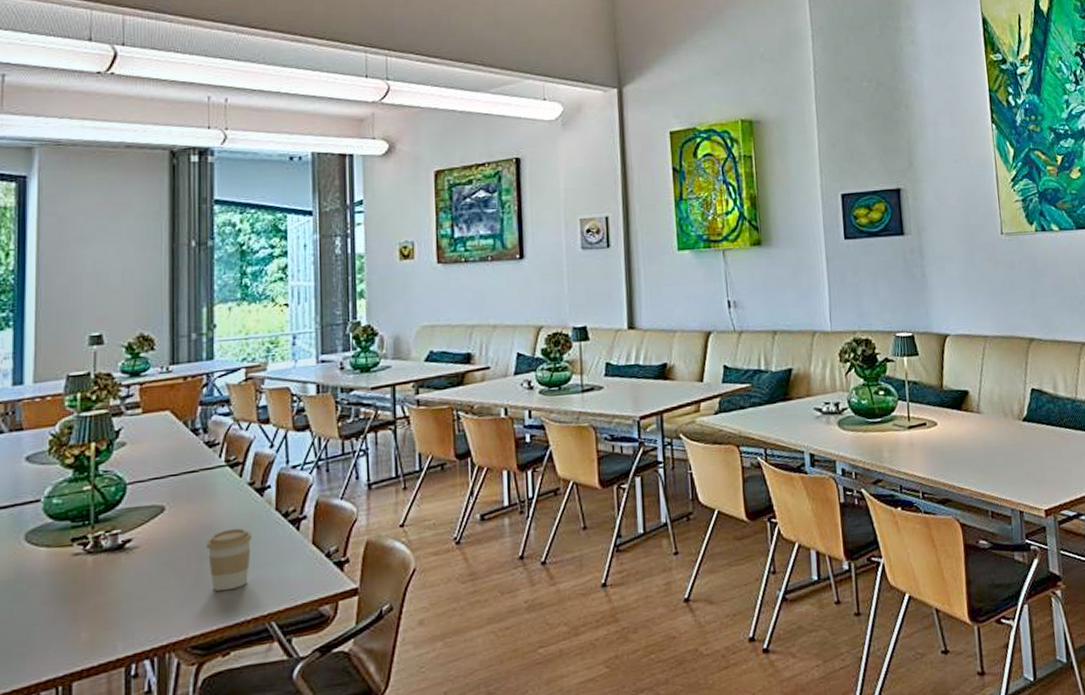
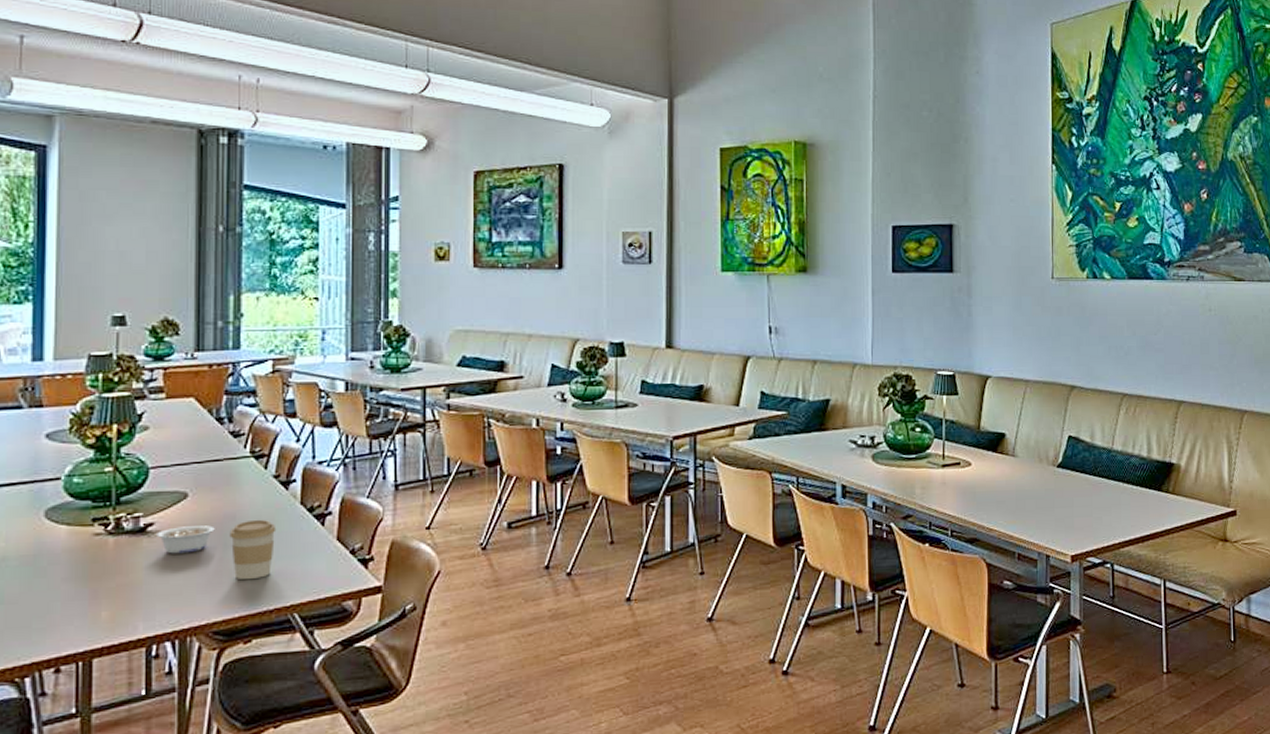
legume: none [135,538,192,570] -> present [157,525,215,554]

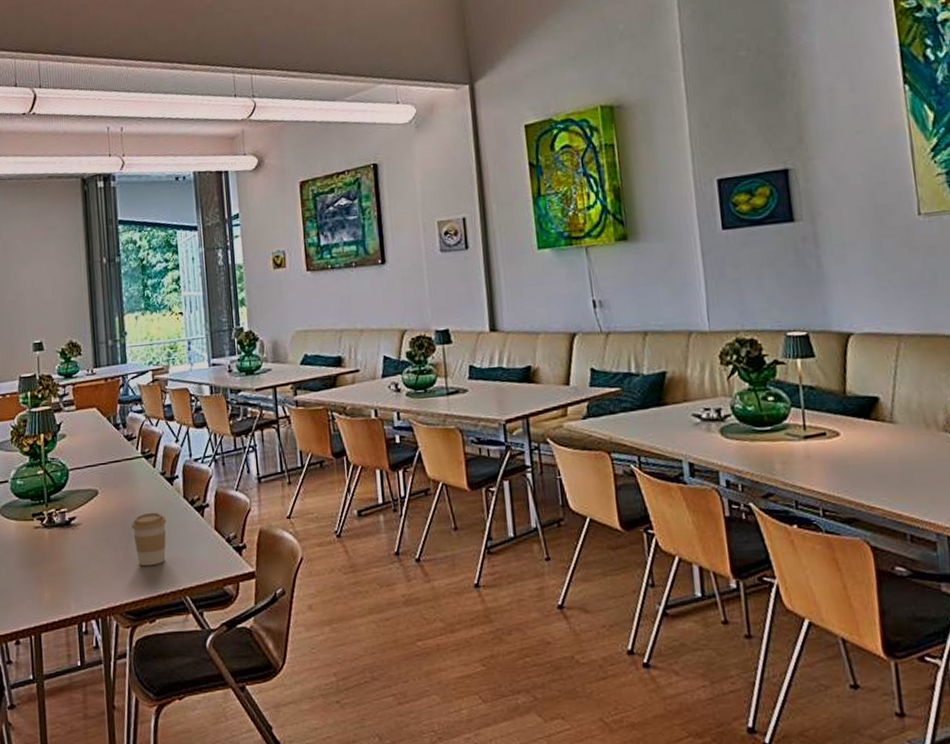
legume: present [157,525,215,554] -> none [78,518,120,544]

